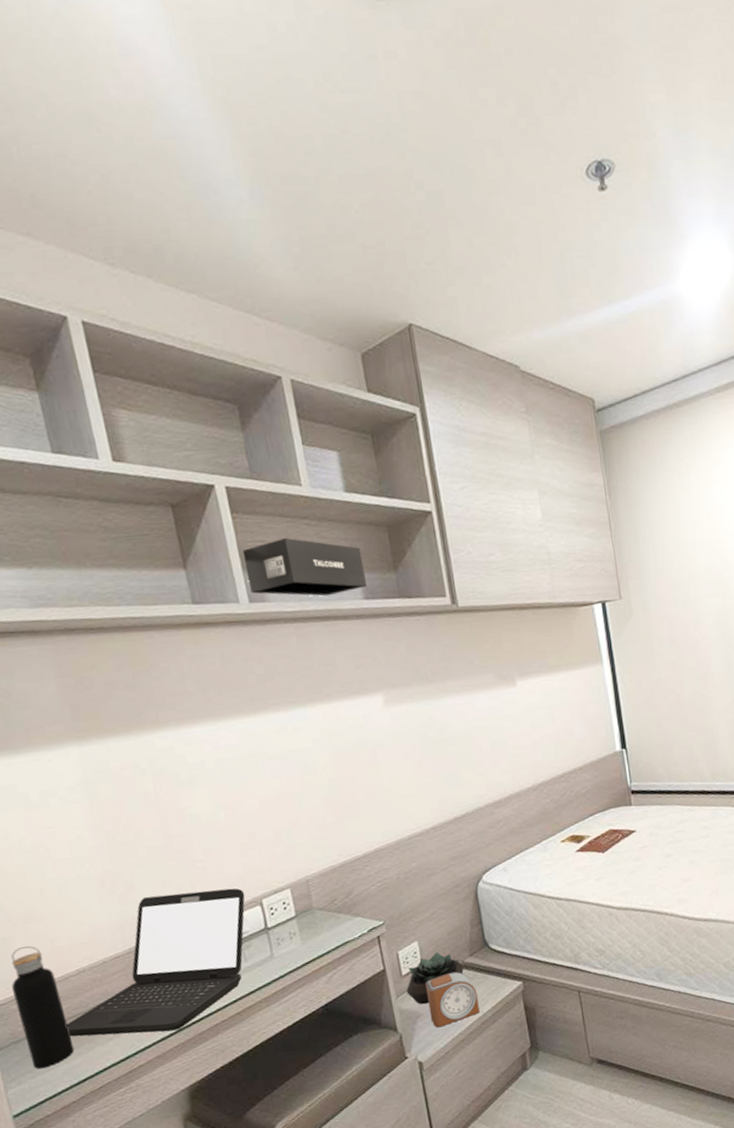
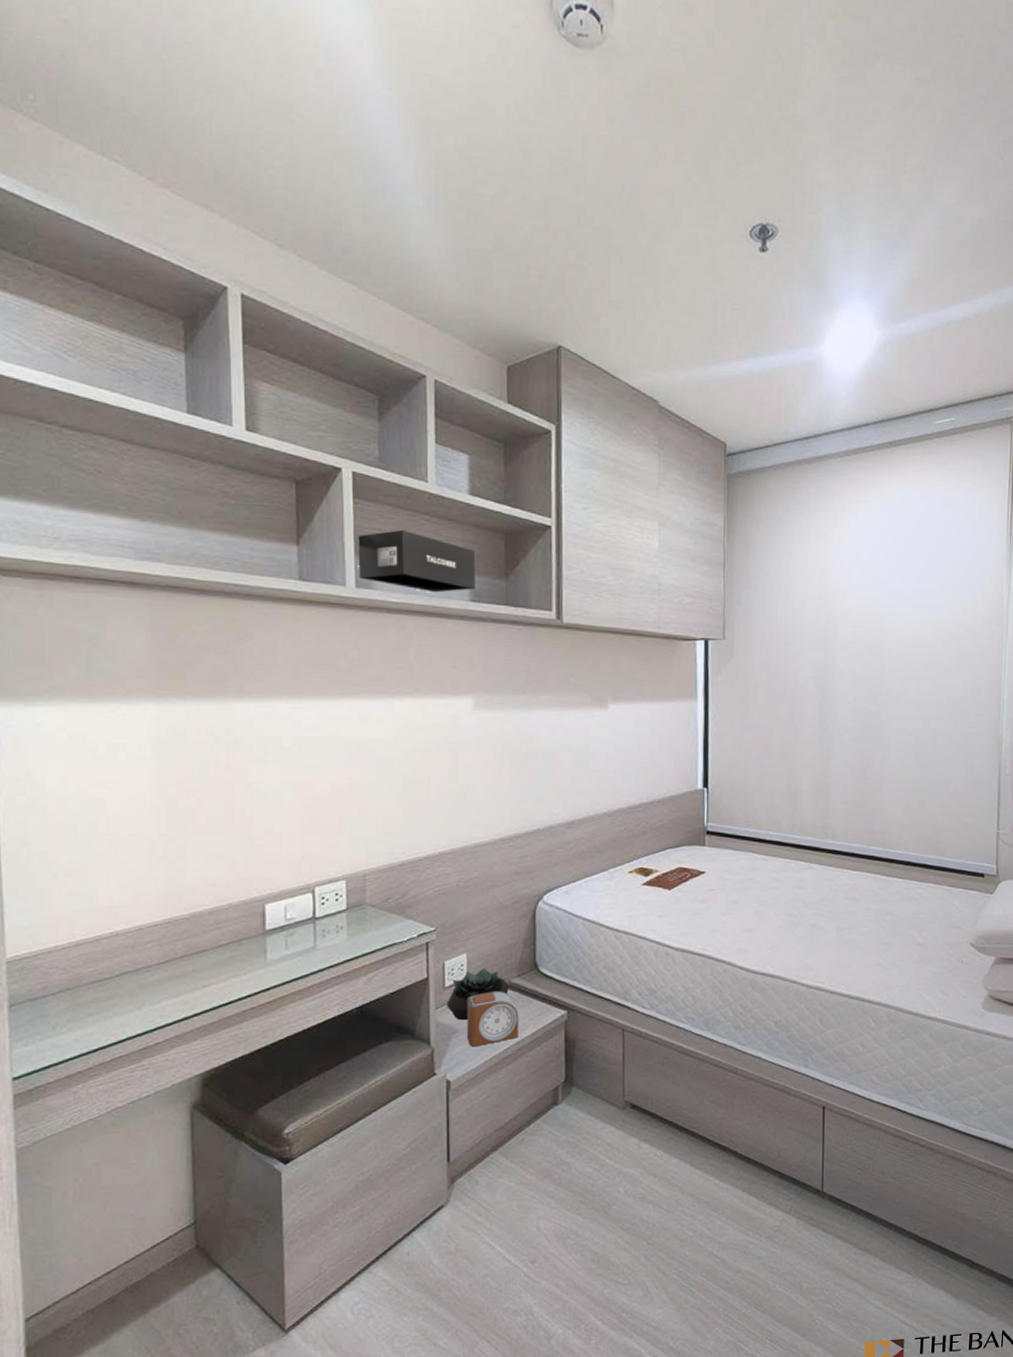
water bottle: present [11,945,75,1068] -> none [39,900,91,1031]
laptop: present [66,888,245,1037] -> none [88,868,298,1011]

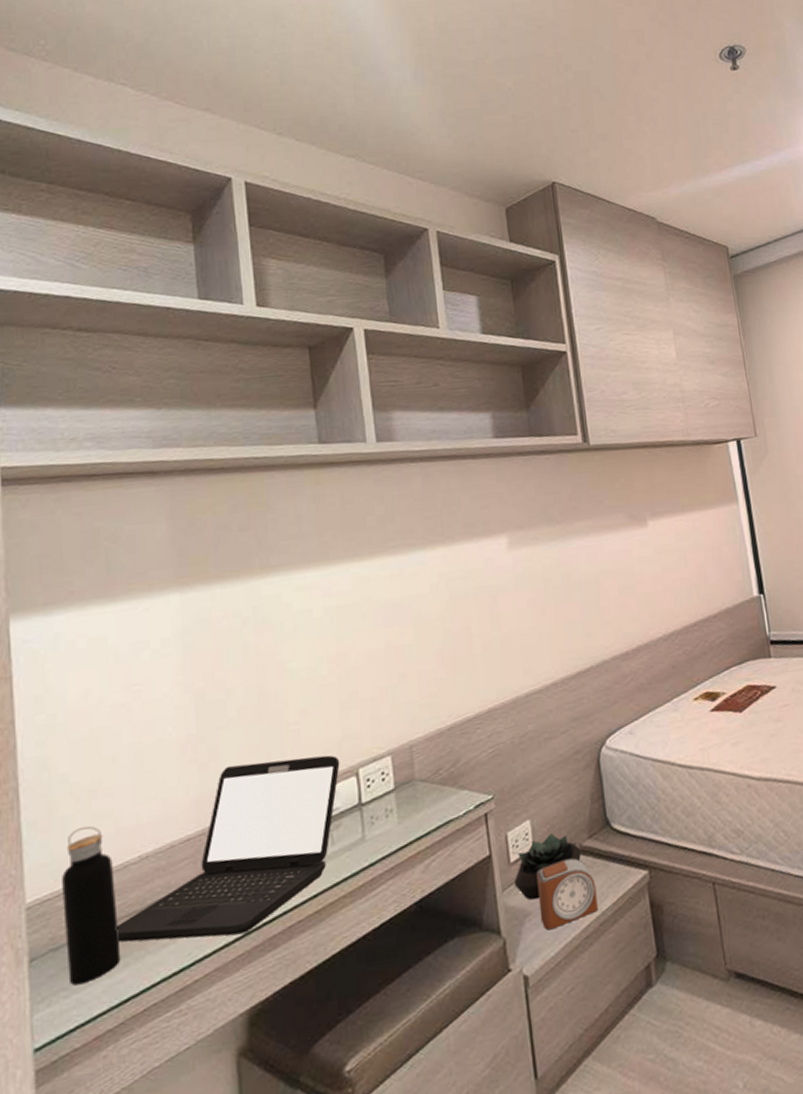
water bottle: none [39,900,91,1031] -> present [62,825,121,985]
laptop: none [88,868,298,1011] -> present [116,755,340,943]
box: present [358,530,476,593] -> none [375,378,497,436]

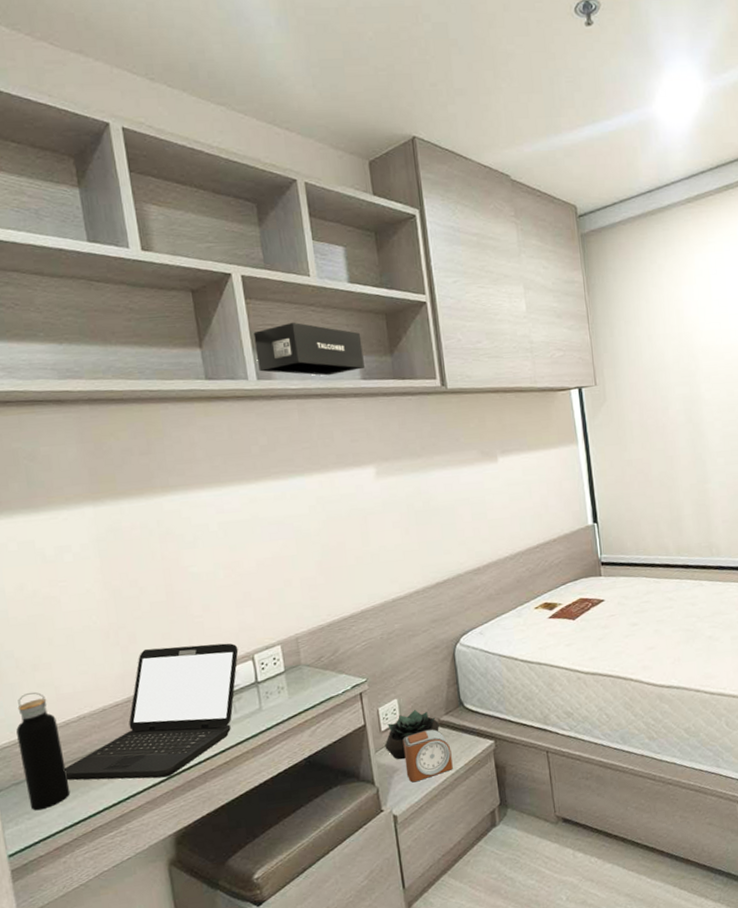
box: none [375,378,497,436] -> present [253,323,364,376]

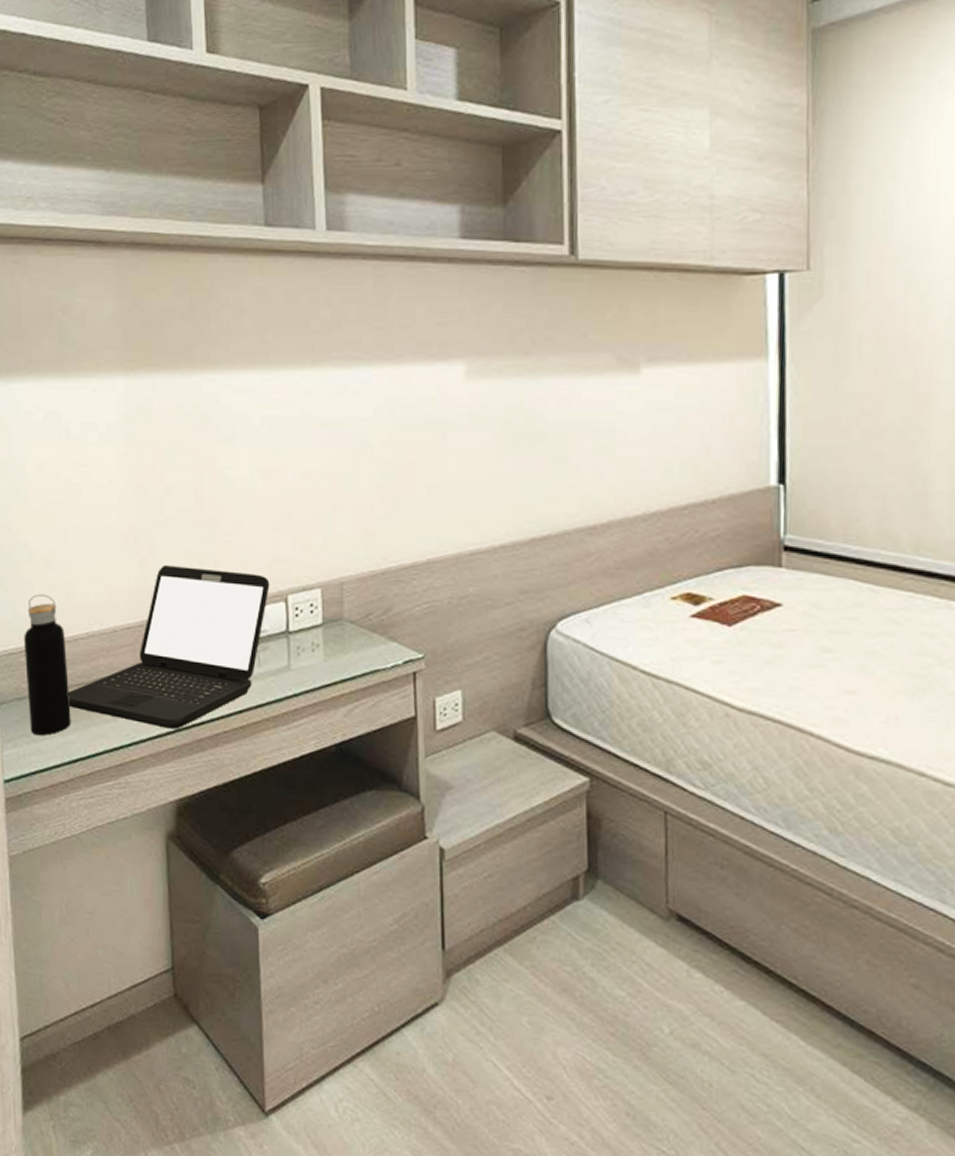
box: present [253,323,364,376] -> none [328,154,466,230]
succulent plant: present [385,710,440,760] -> none [438,710,516,775]
alarm clock: present [402,729,453,783] -> none [463,741,527,810]

